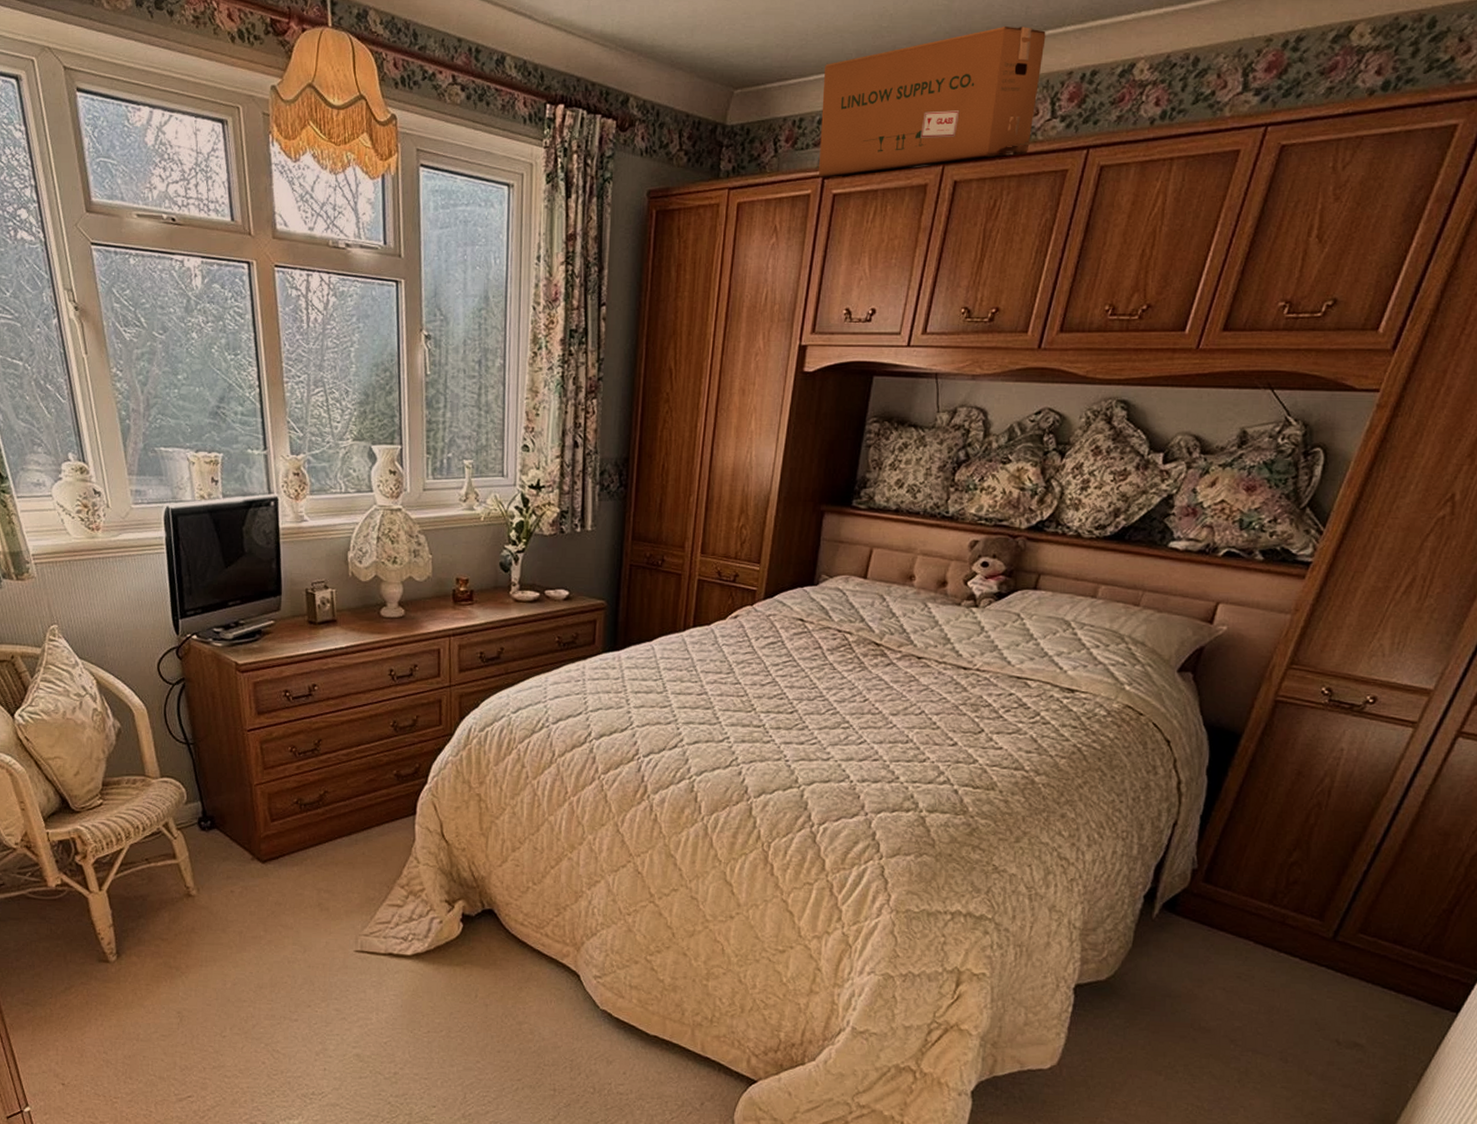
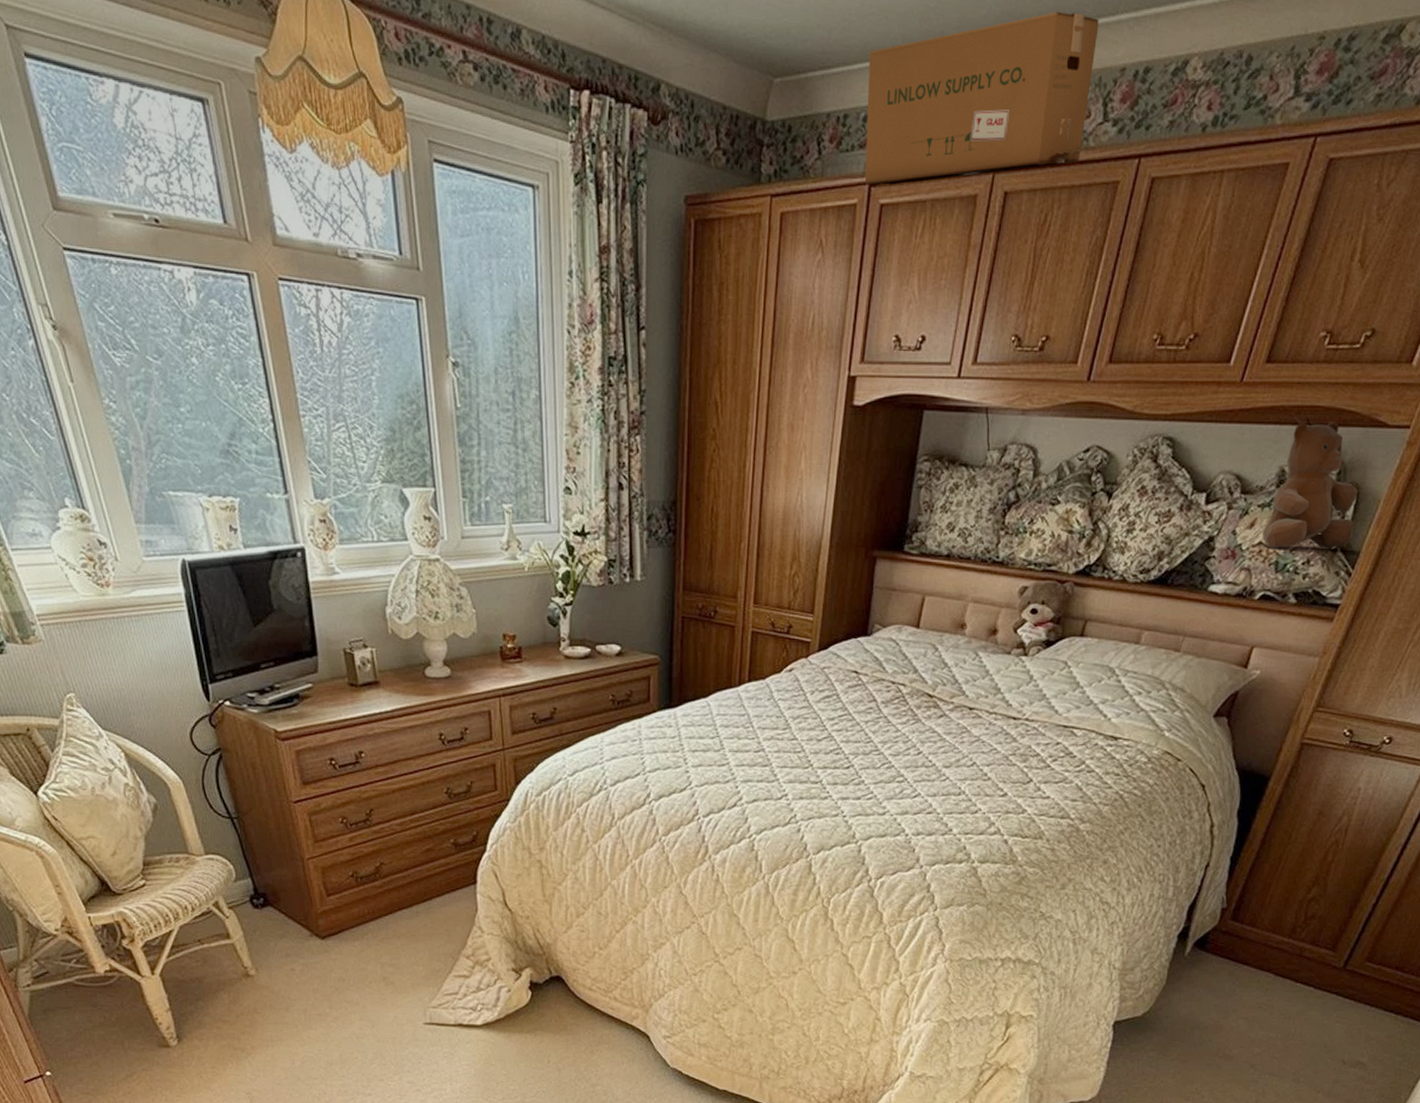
teddy bear: none [1224,386,1327,507] -> present [1262,422,1359,549]

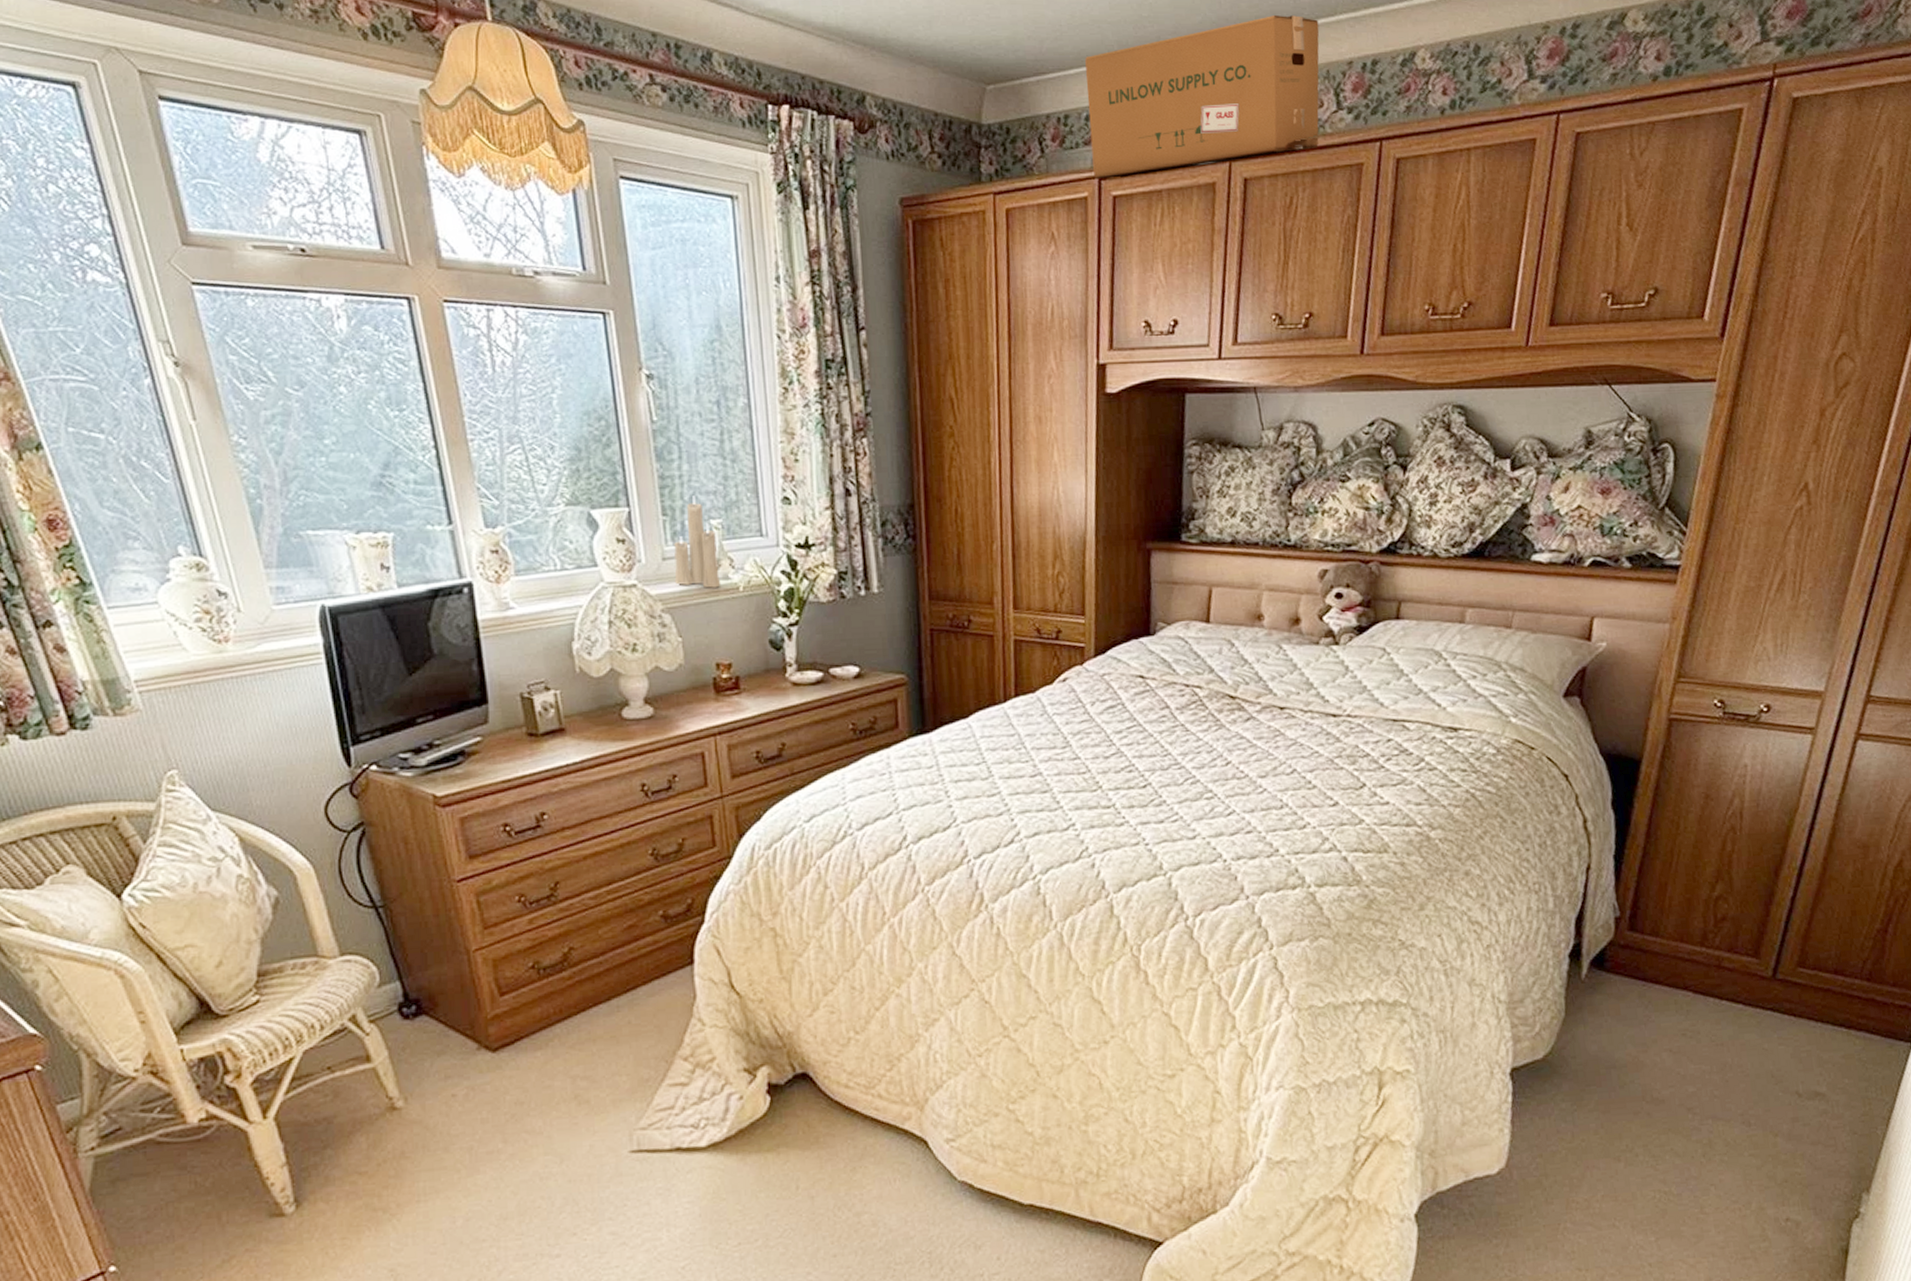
candle: none [471,481,510,567] -> present [674,496,721,588]
teddy bear: present [1262,422,1359,549] -> none [1579,380,1679,511]

